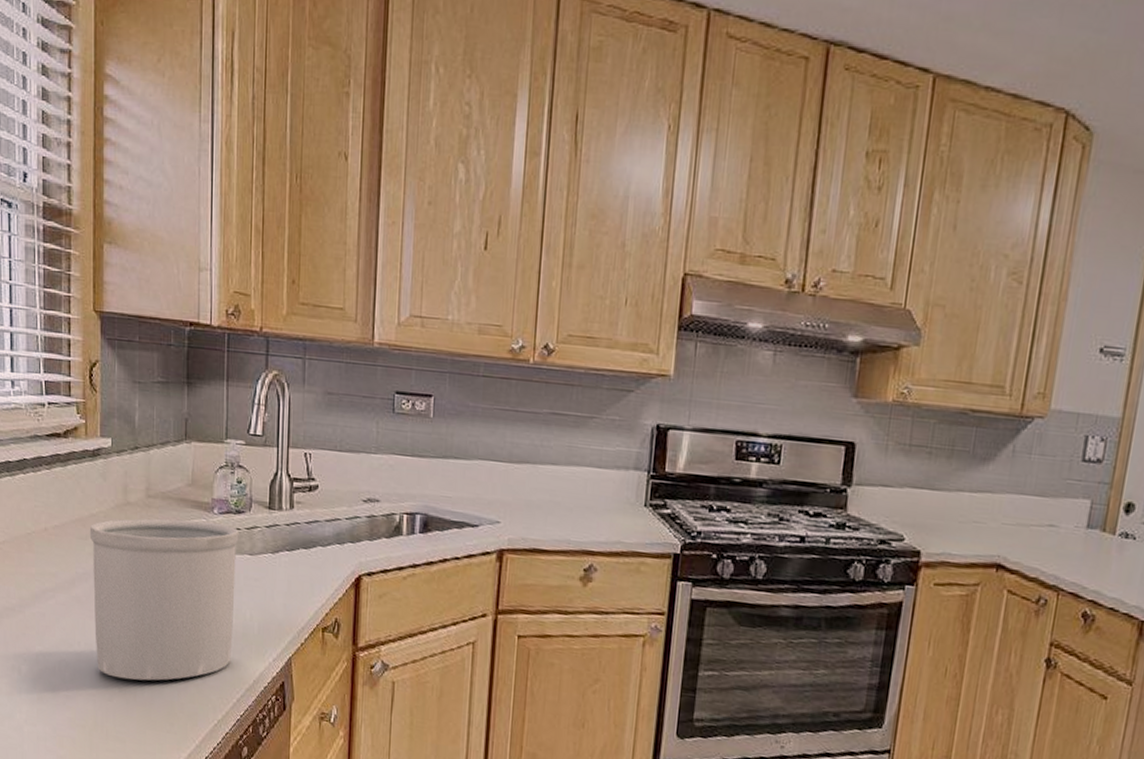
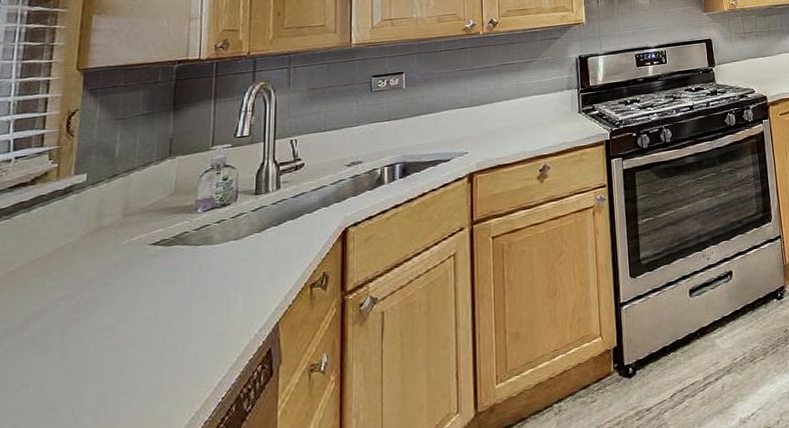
utensil holder: present [89,518,239,681] -> none [49,219,224,409]

